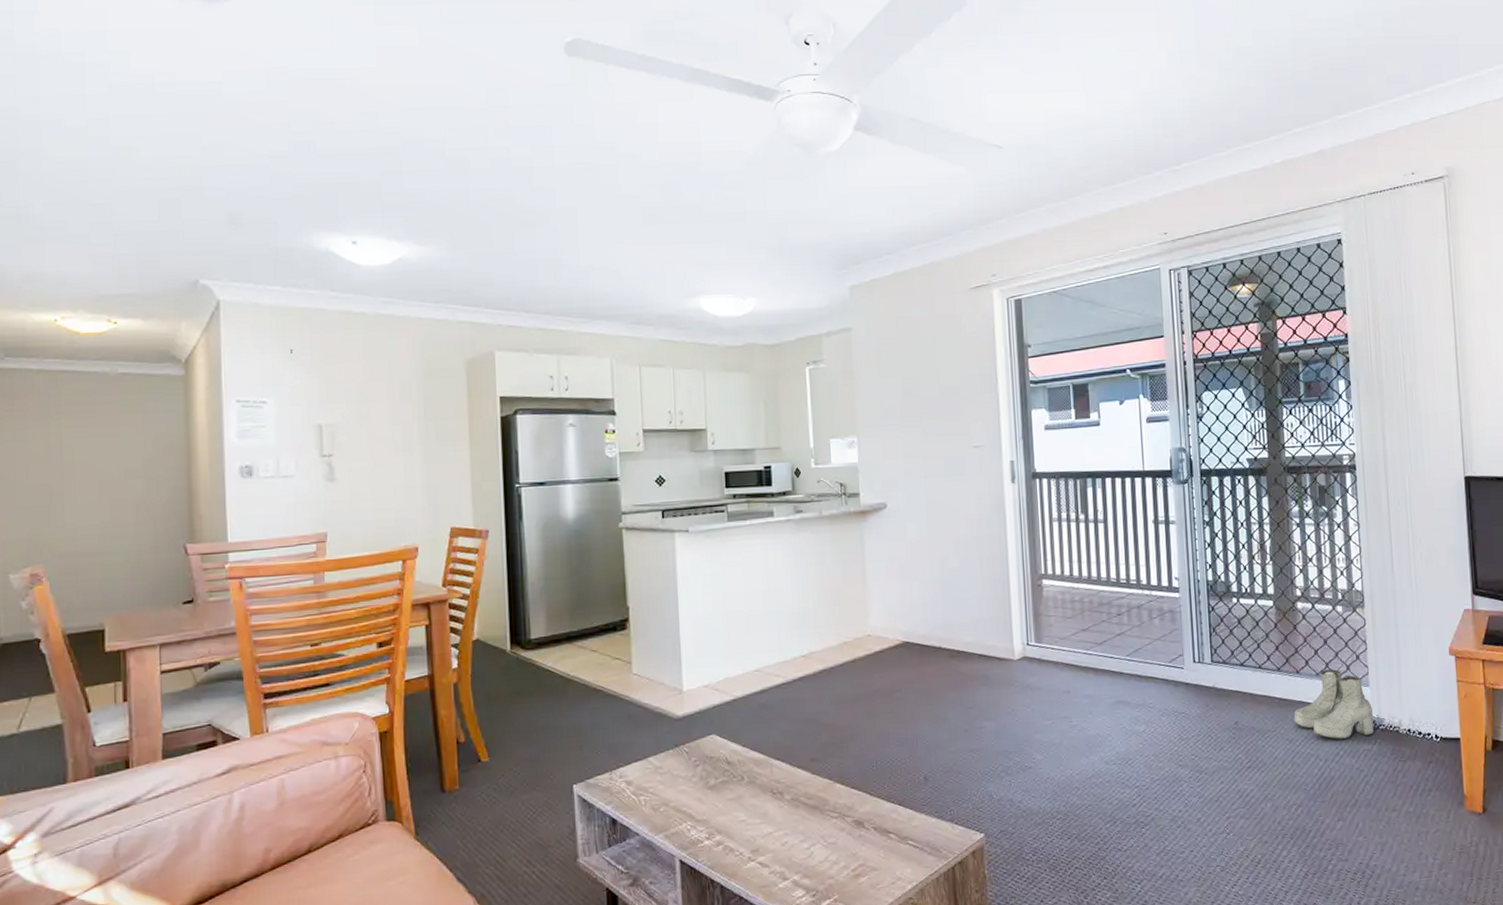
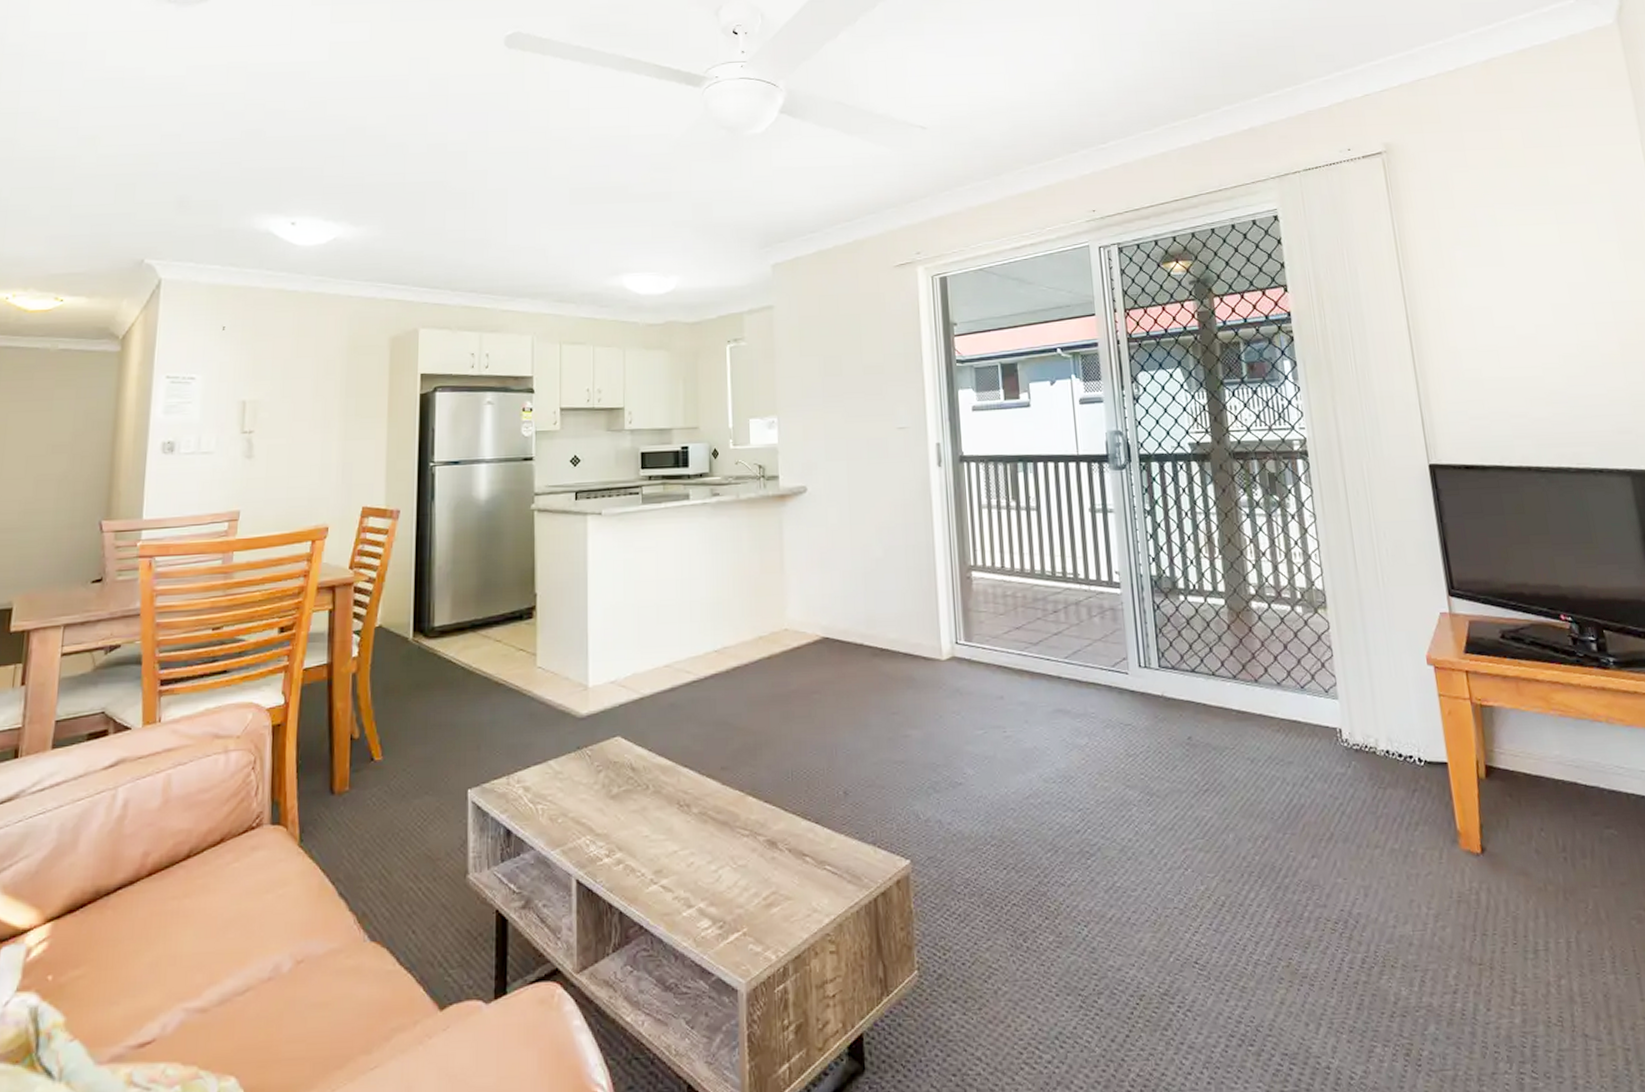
boots: present [1294,669,1374,739] -> none [1254,678,1347,760]

